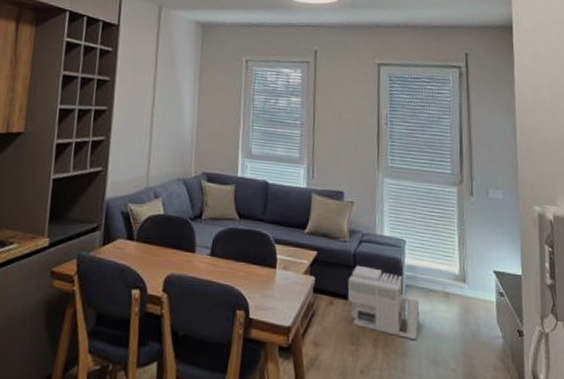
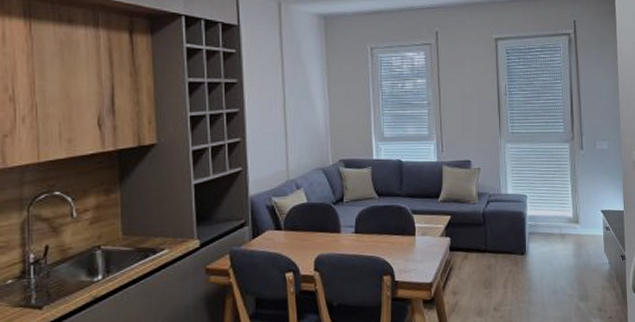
architectural model: present [347,264,420,341] -> none [479,222,541,277]

